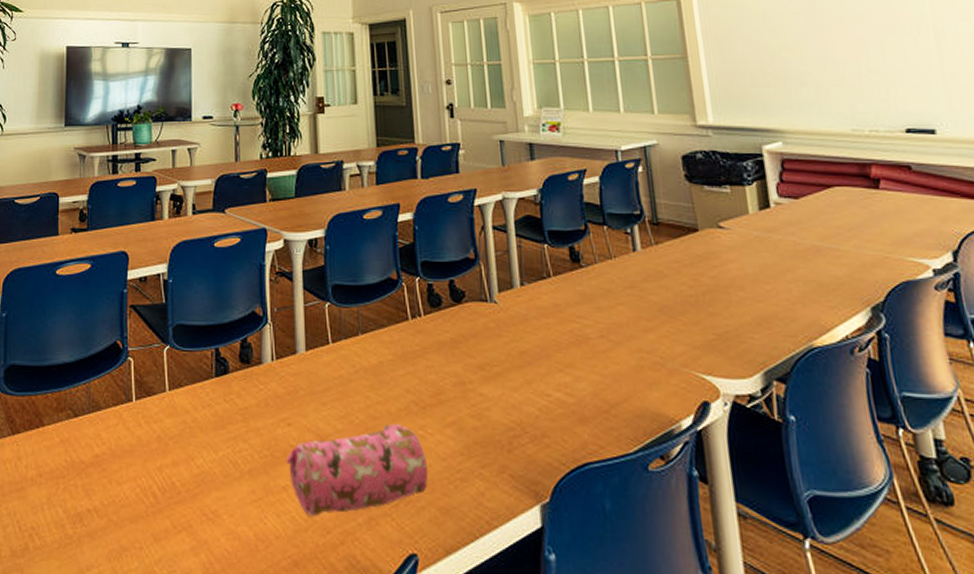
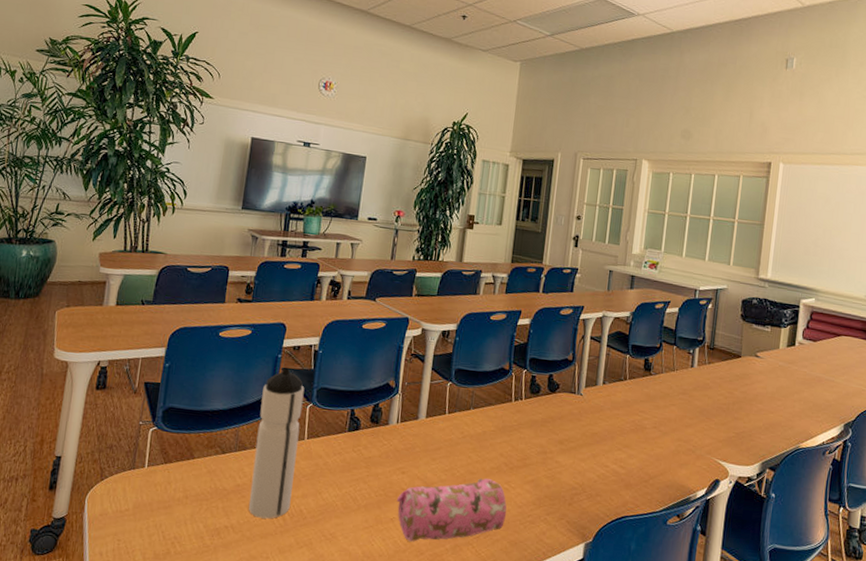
water bottle: none [111,303,160,497] -> present [248,367,305,519]

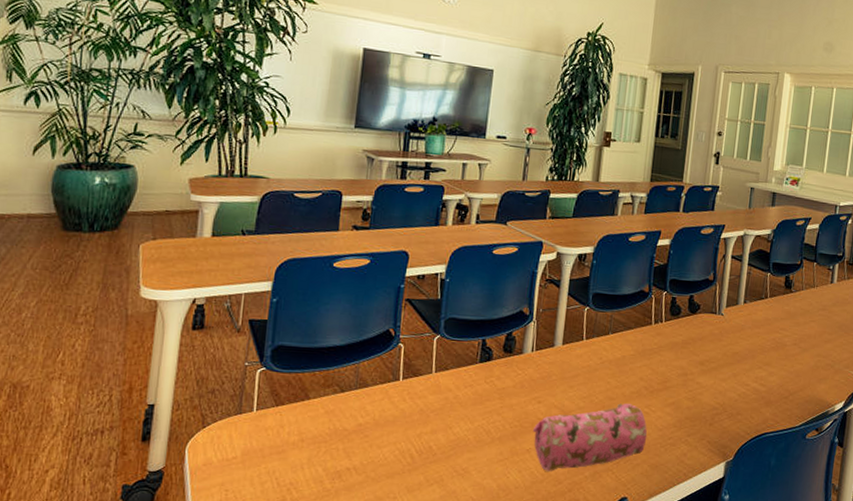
water bottle: present [248,367,305,519] -> none [372,297,431,458]

